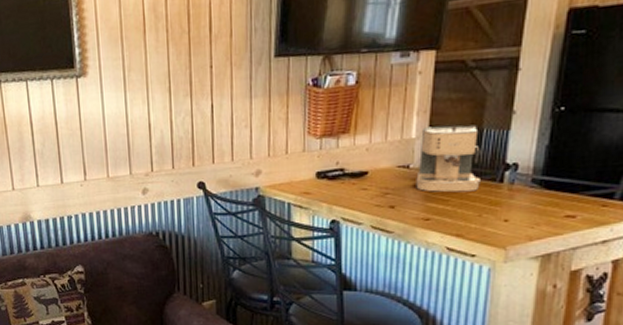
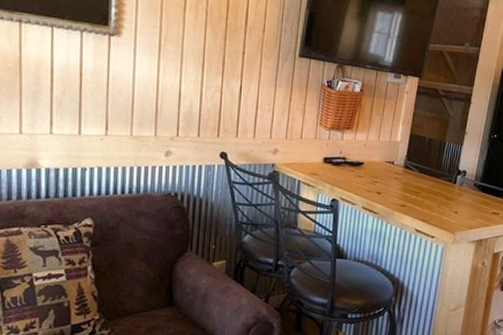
coffee maker: present [416,125,482,192] -> none [397,134,444,188]

